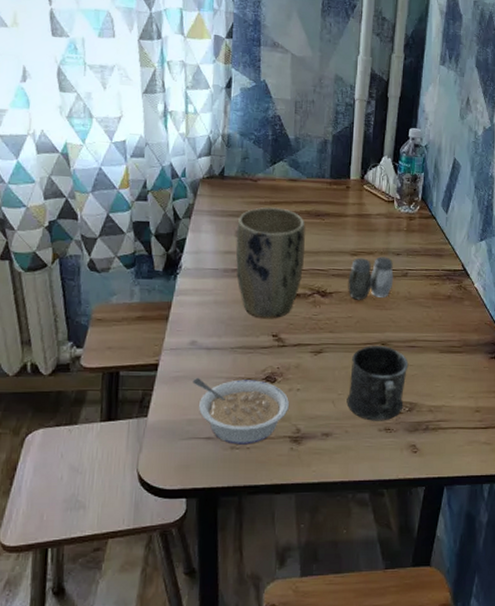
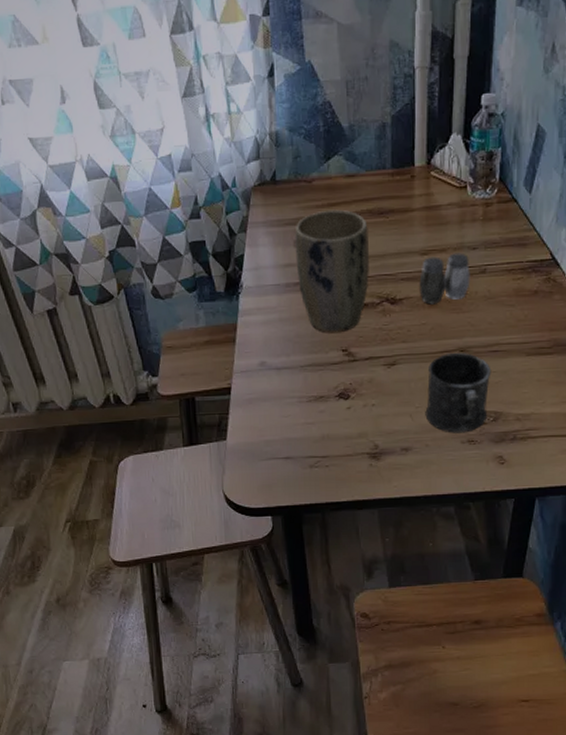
legume: present [192,377,290,445] -> none [266,397,366,463]

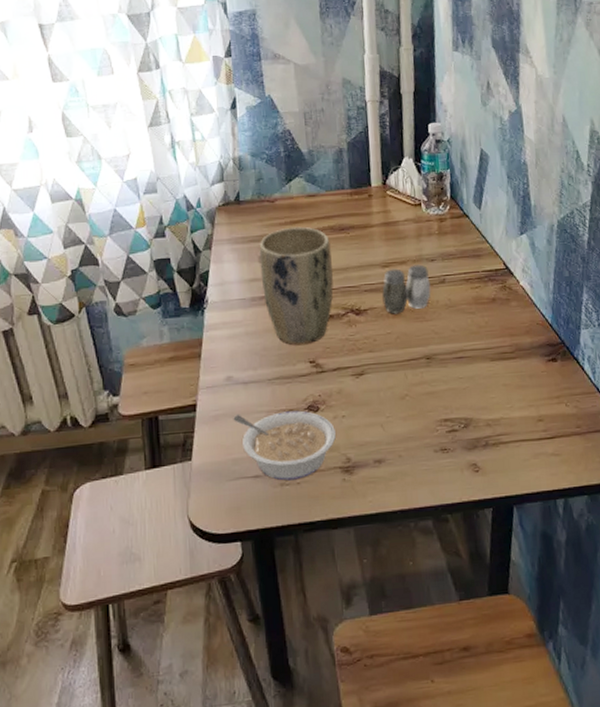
legume: none [266,397,366,463] -> present [233,410,337,481]
mug: present [425,353,492,433] -> none [396,360,459,442]

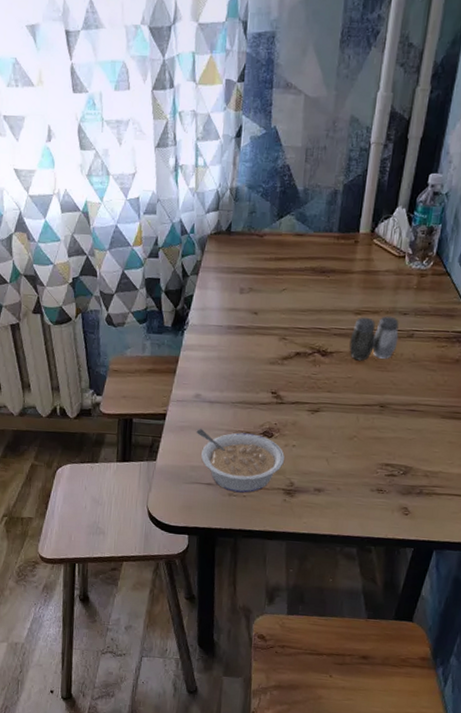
plant pot: present [259,226,334,345] -> none [239,263,310,377]

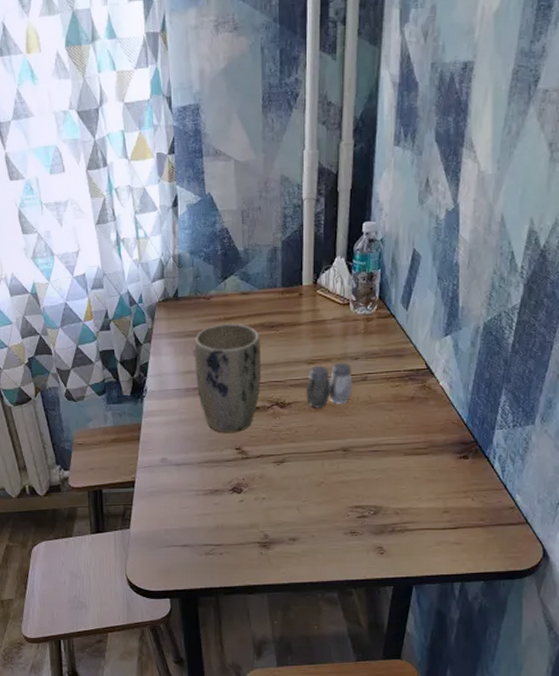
legume: present [196,428,285,493] -> none [166,491,257,551]
plant pot: none [239,263,310,377] -> present [194,323,261,433]

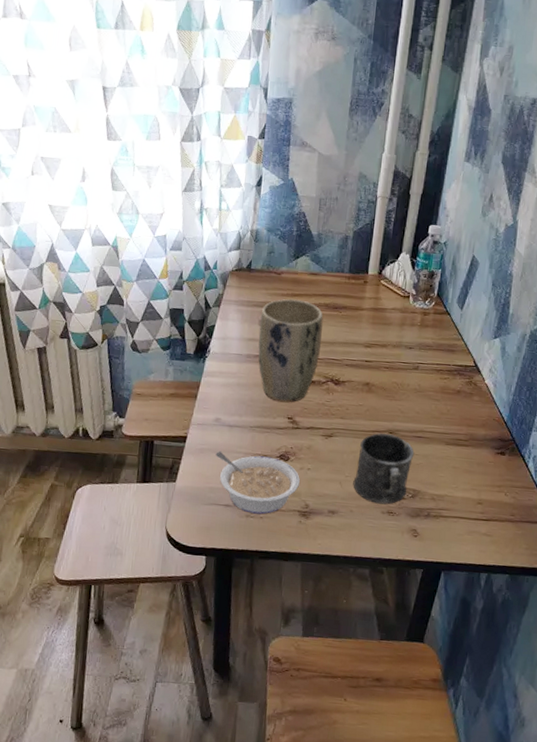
legume: none [166,491,257,551] -> present [215,450,301,515]
salt and pepper shaker: present [306,362,353,408] -> none [360,349,405,390]
mug: none [311,452,372,525] -> present [353,433,415,505]

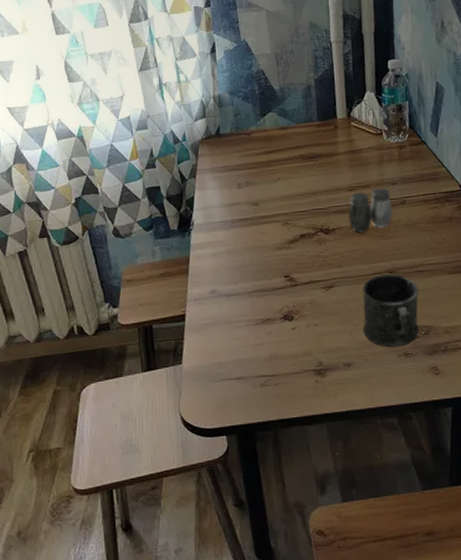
legume: present [215,450,301,515] -> none [217,319,310,382]
plant pot: present [258,298,323,403] -> none [238,156,305,262]
salt and pepper shaker: none [360,349,405,390] -> present [348,187,393,233]

